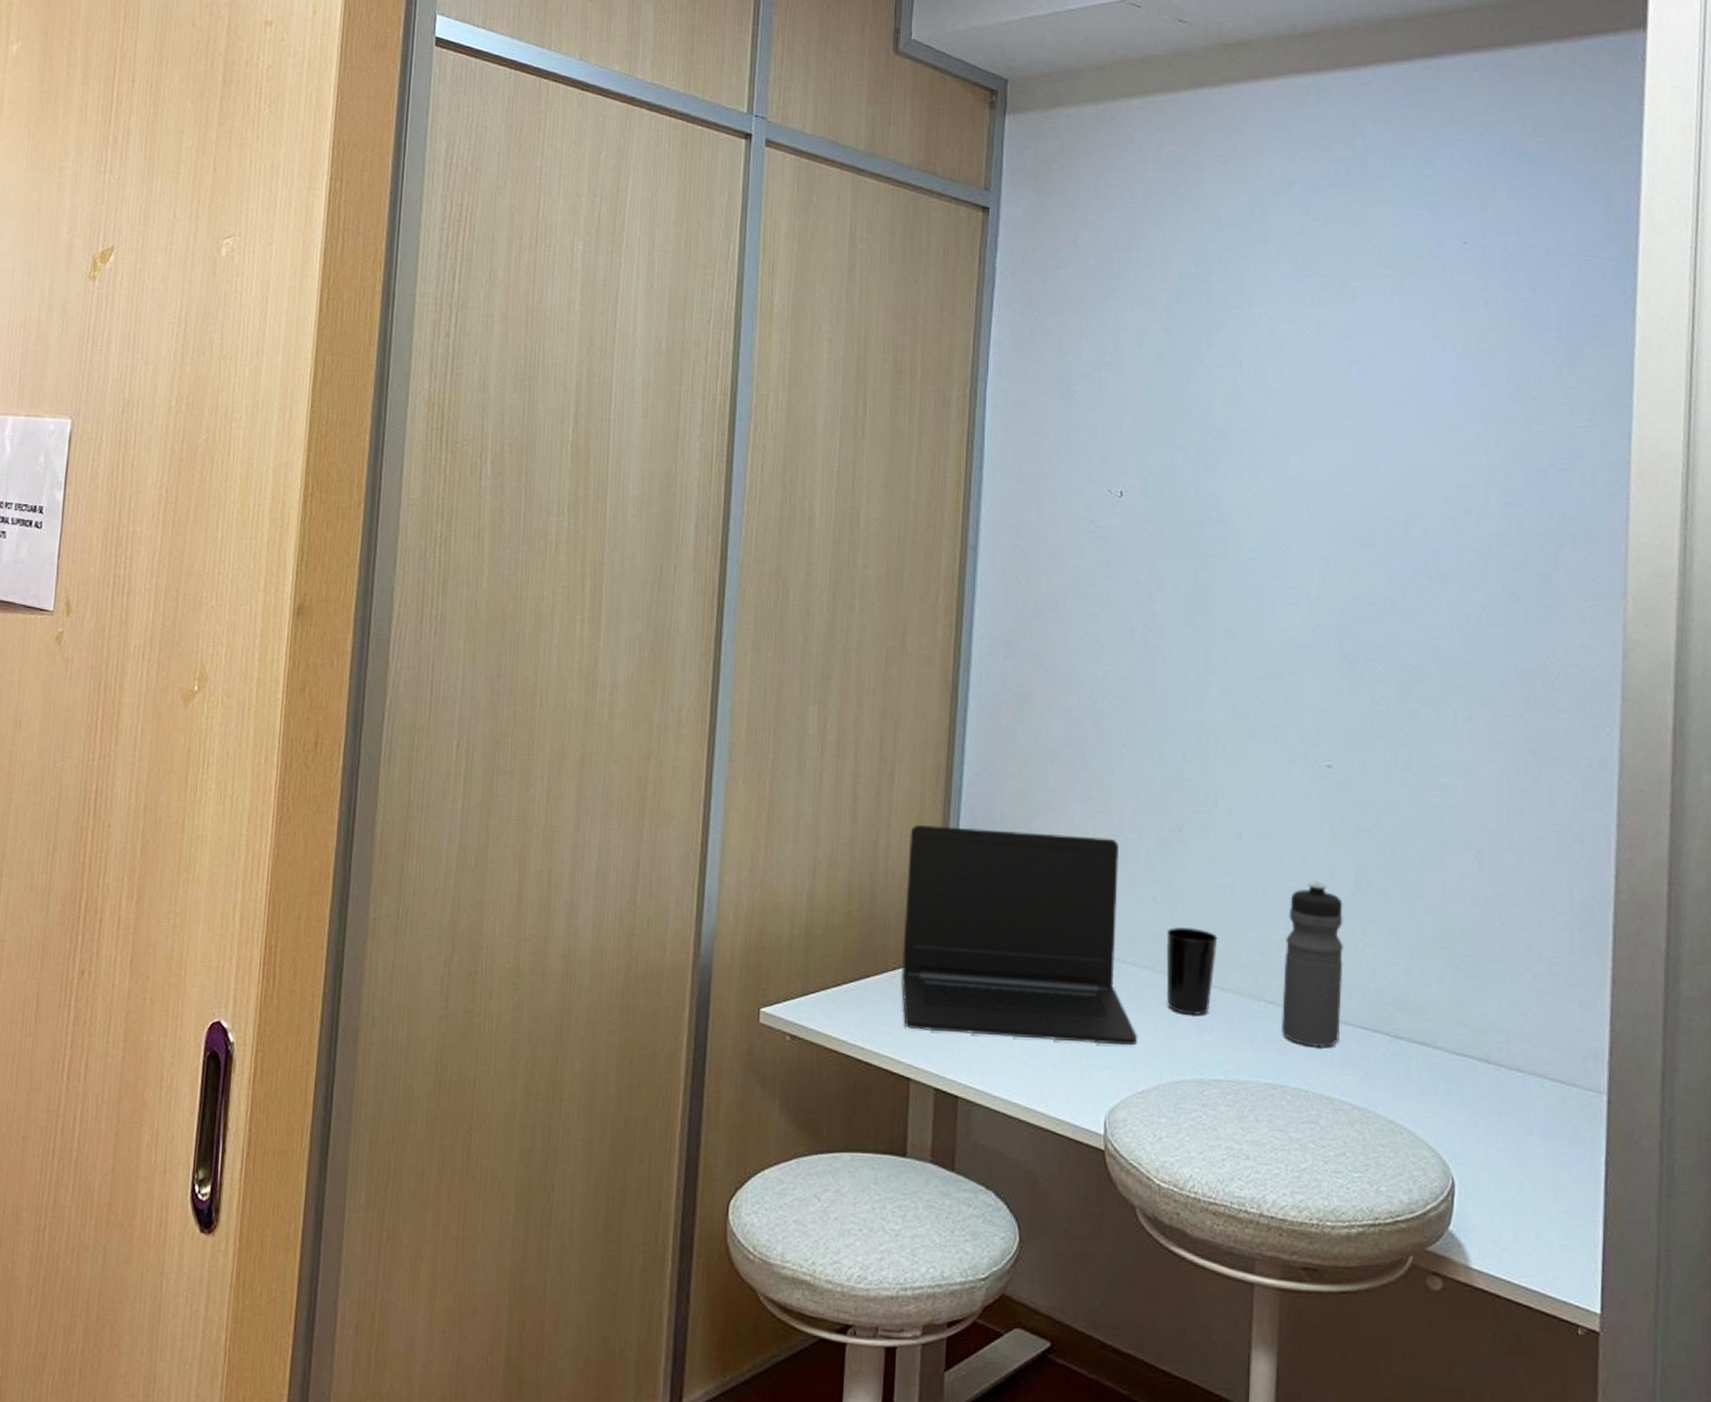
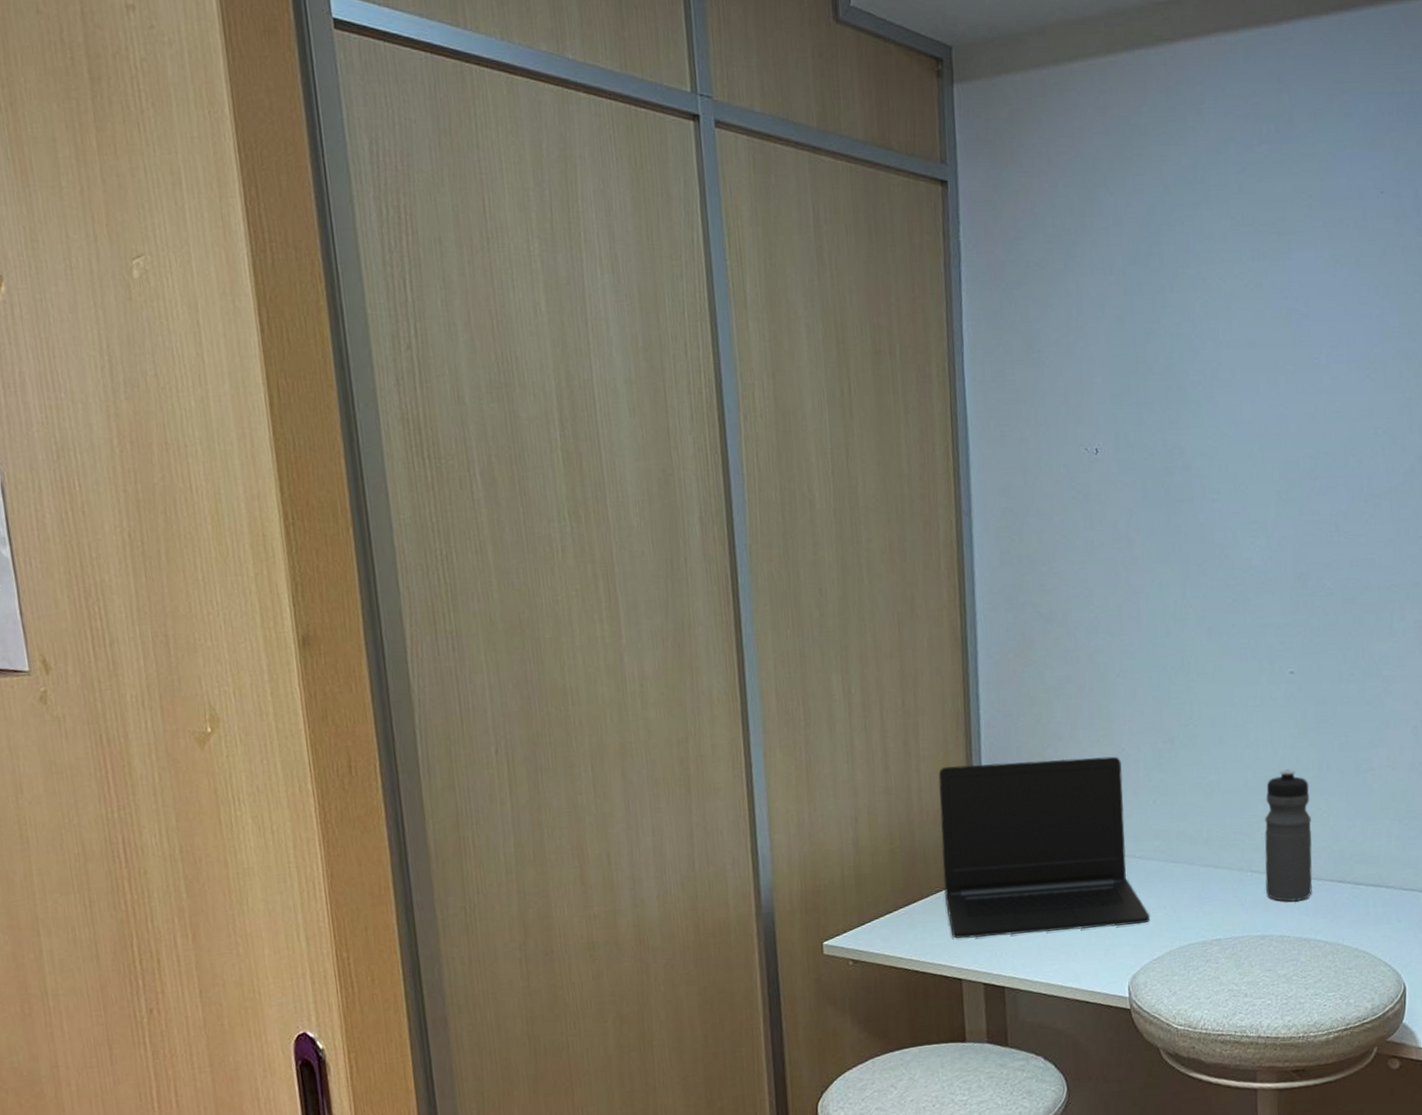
cup: present [1166,927,1218,1016] -> none [1167,820,1210,892]

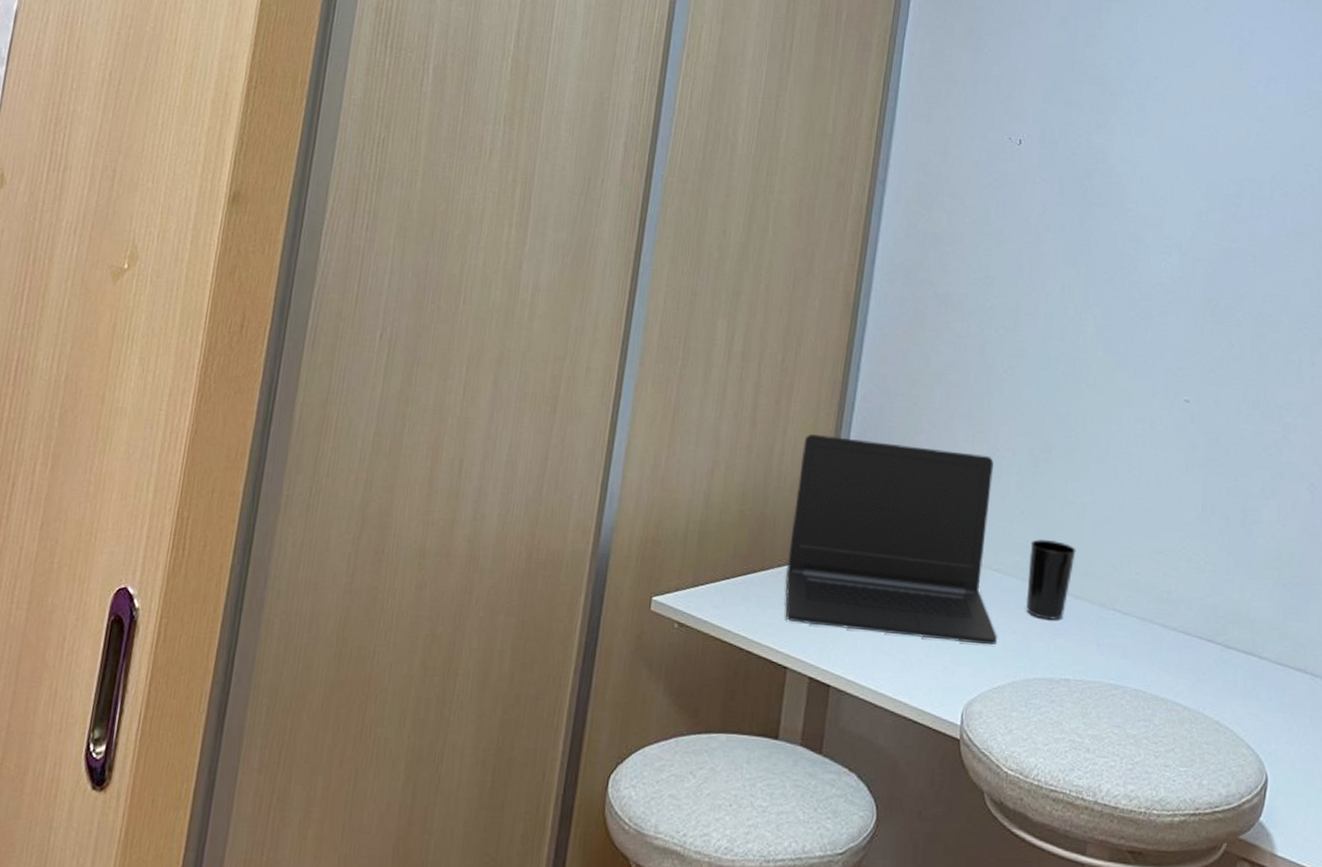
cup: none [1167,820,1210,892] -> present [1026,539,1076,621]
water bottle: present [1265,769,1313,902] -> none [1127,504,1189,654]

